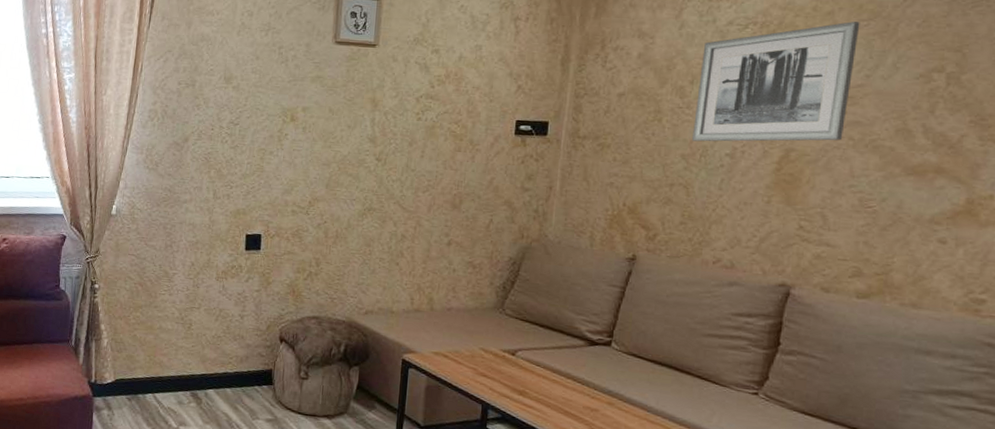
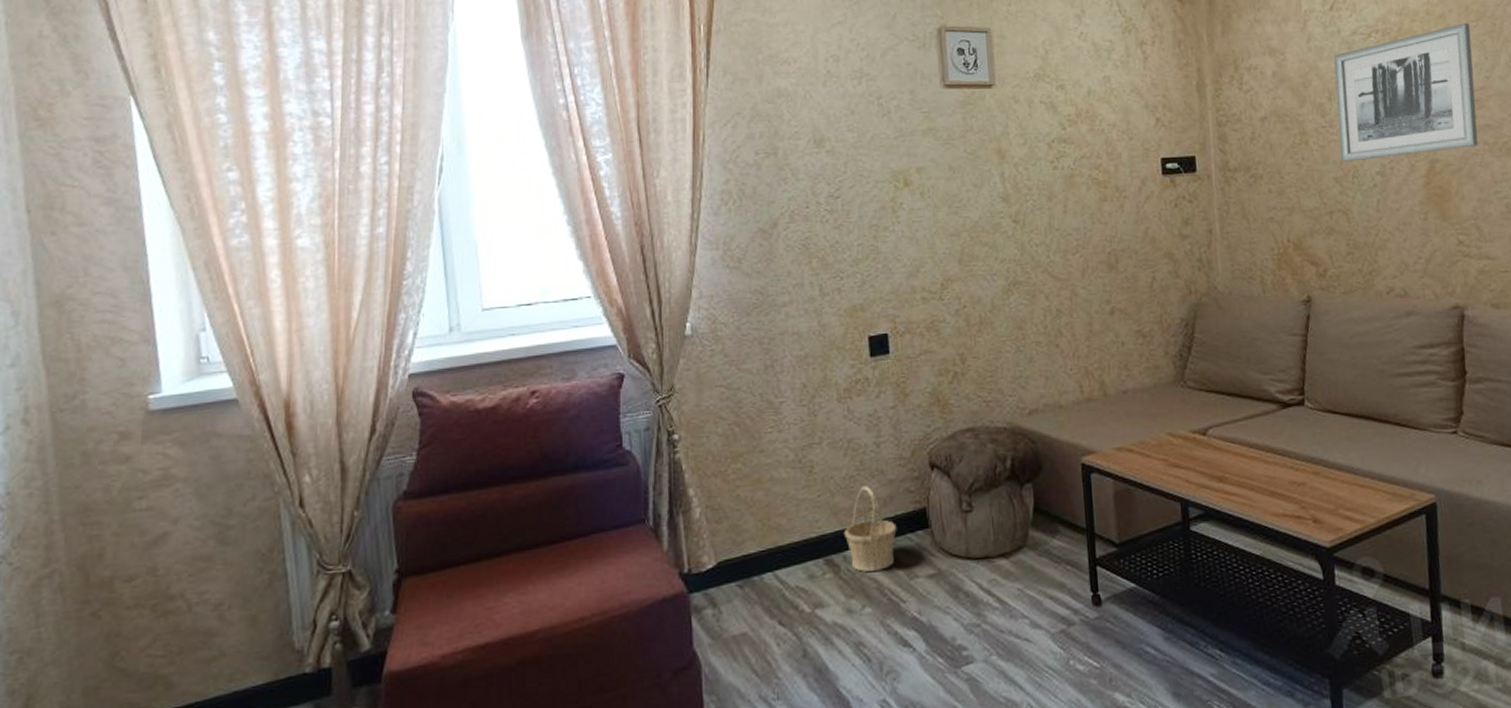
basket: none [207,345,248,409] -> present [843,486,897,572]

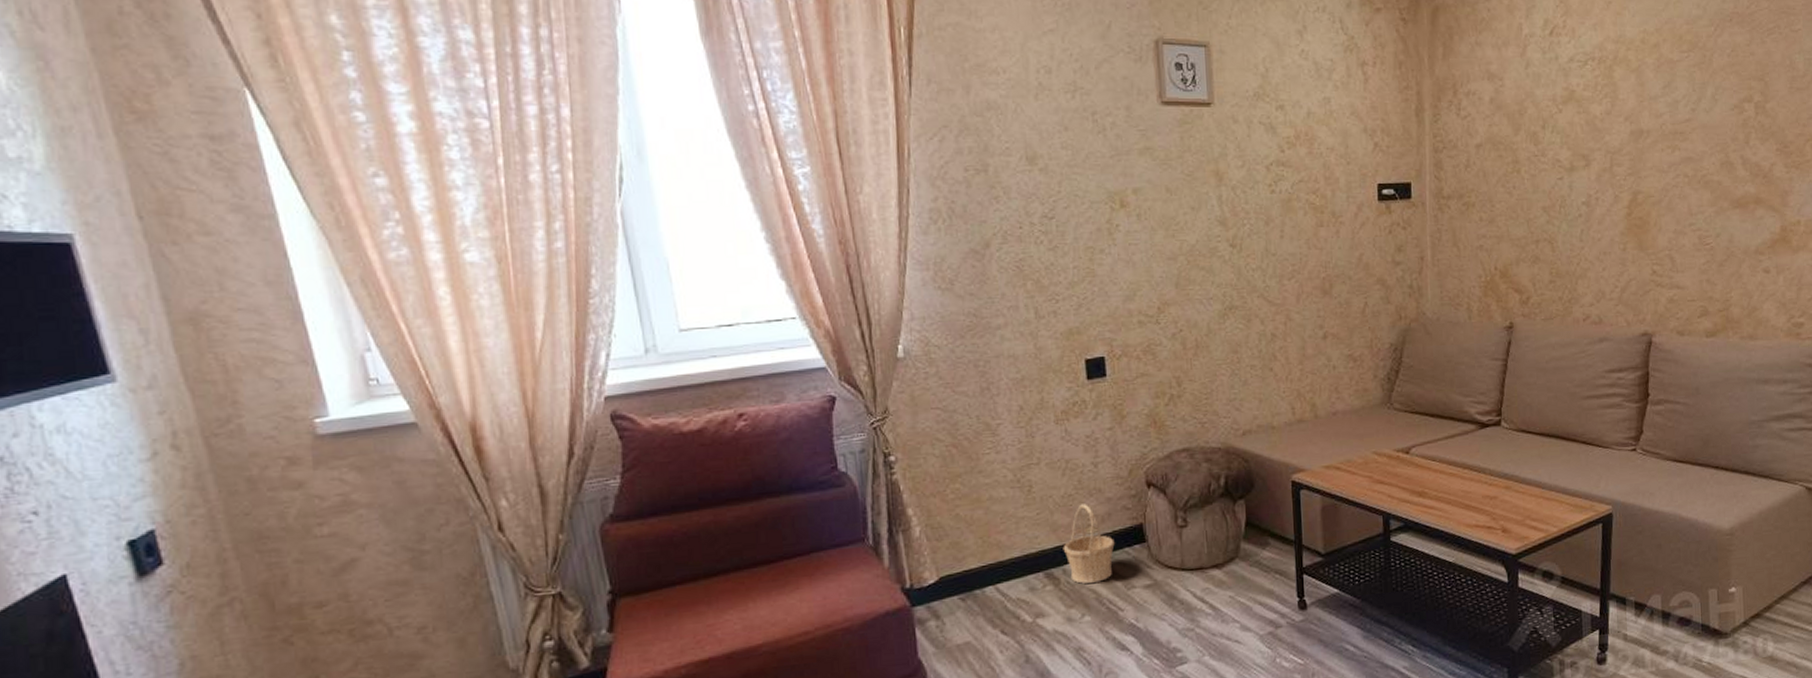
wall art: present [1334,23,1479,162] -> none [1550,54,1682,192]

